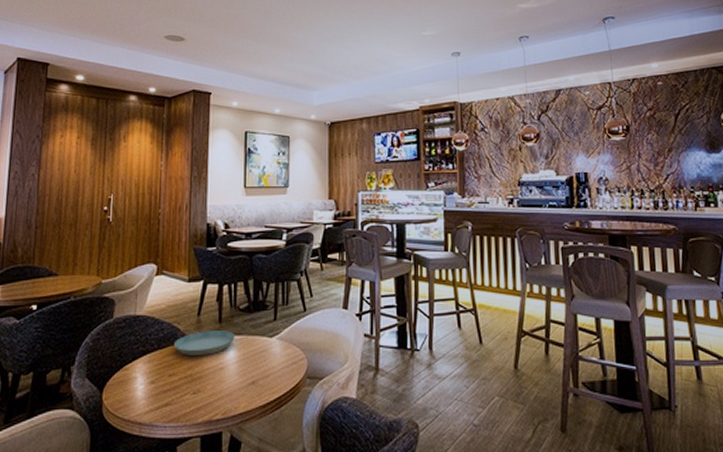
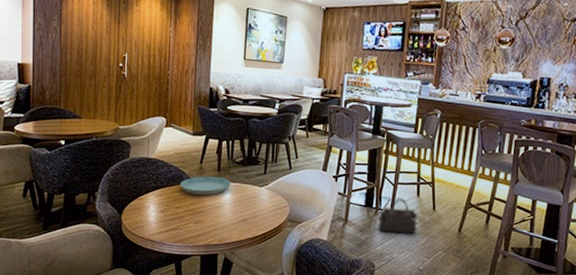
shoulder bag: none [416,331,465,379] -> present [378,196,418,234]

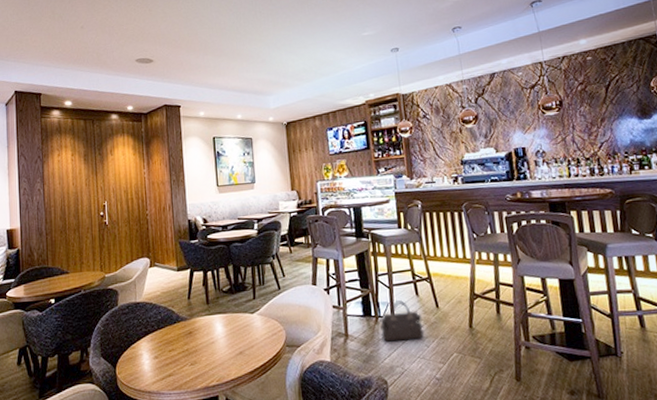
saucer: present [180,176,231,196] -> none [171,310,222,334]

